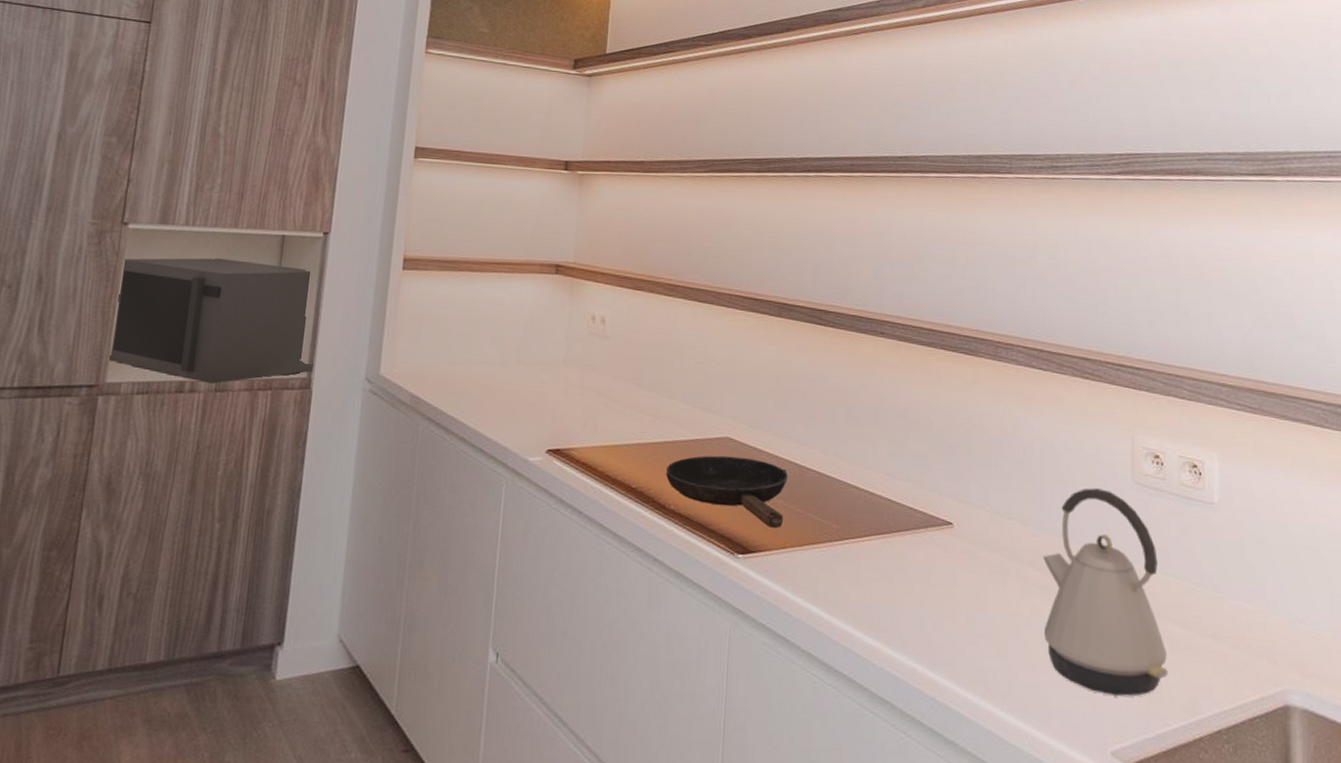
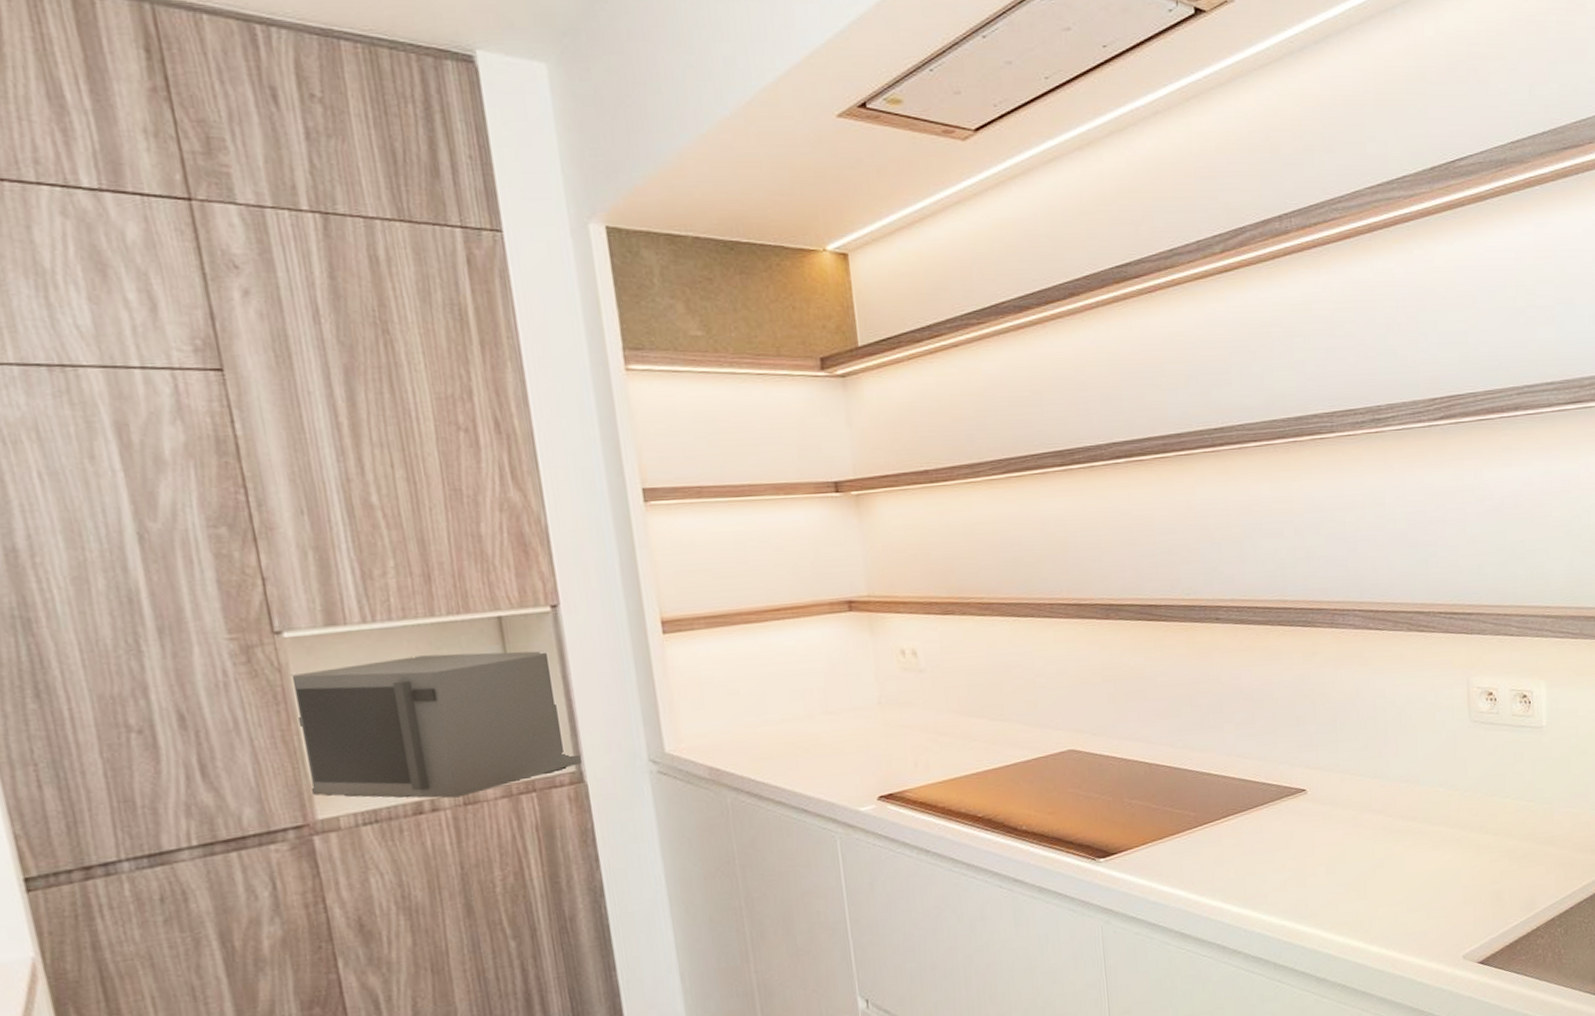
frying pan: present [665,455,788,528] -> none [1011,766,1140,828]
kettle: present [1043,488,1168,696] -> none [1392,732,1508,910]

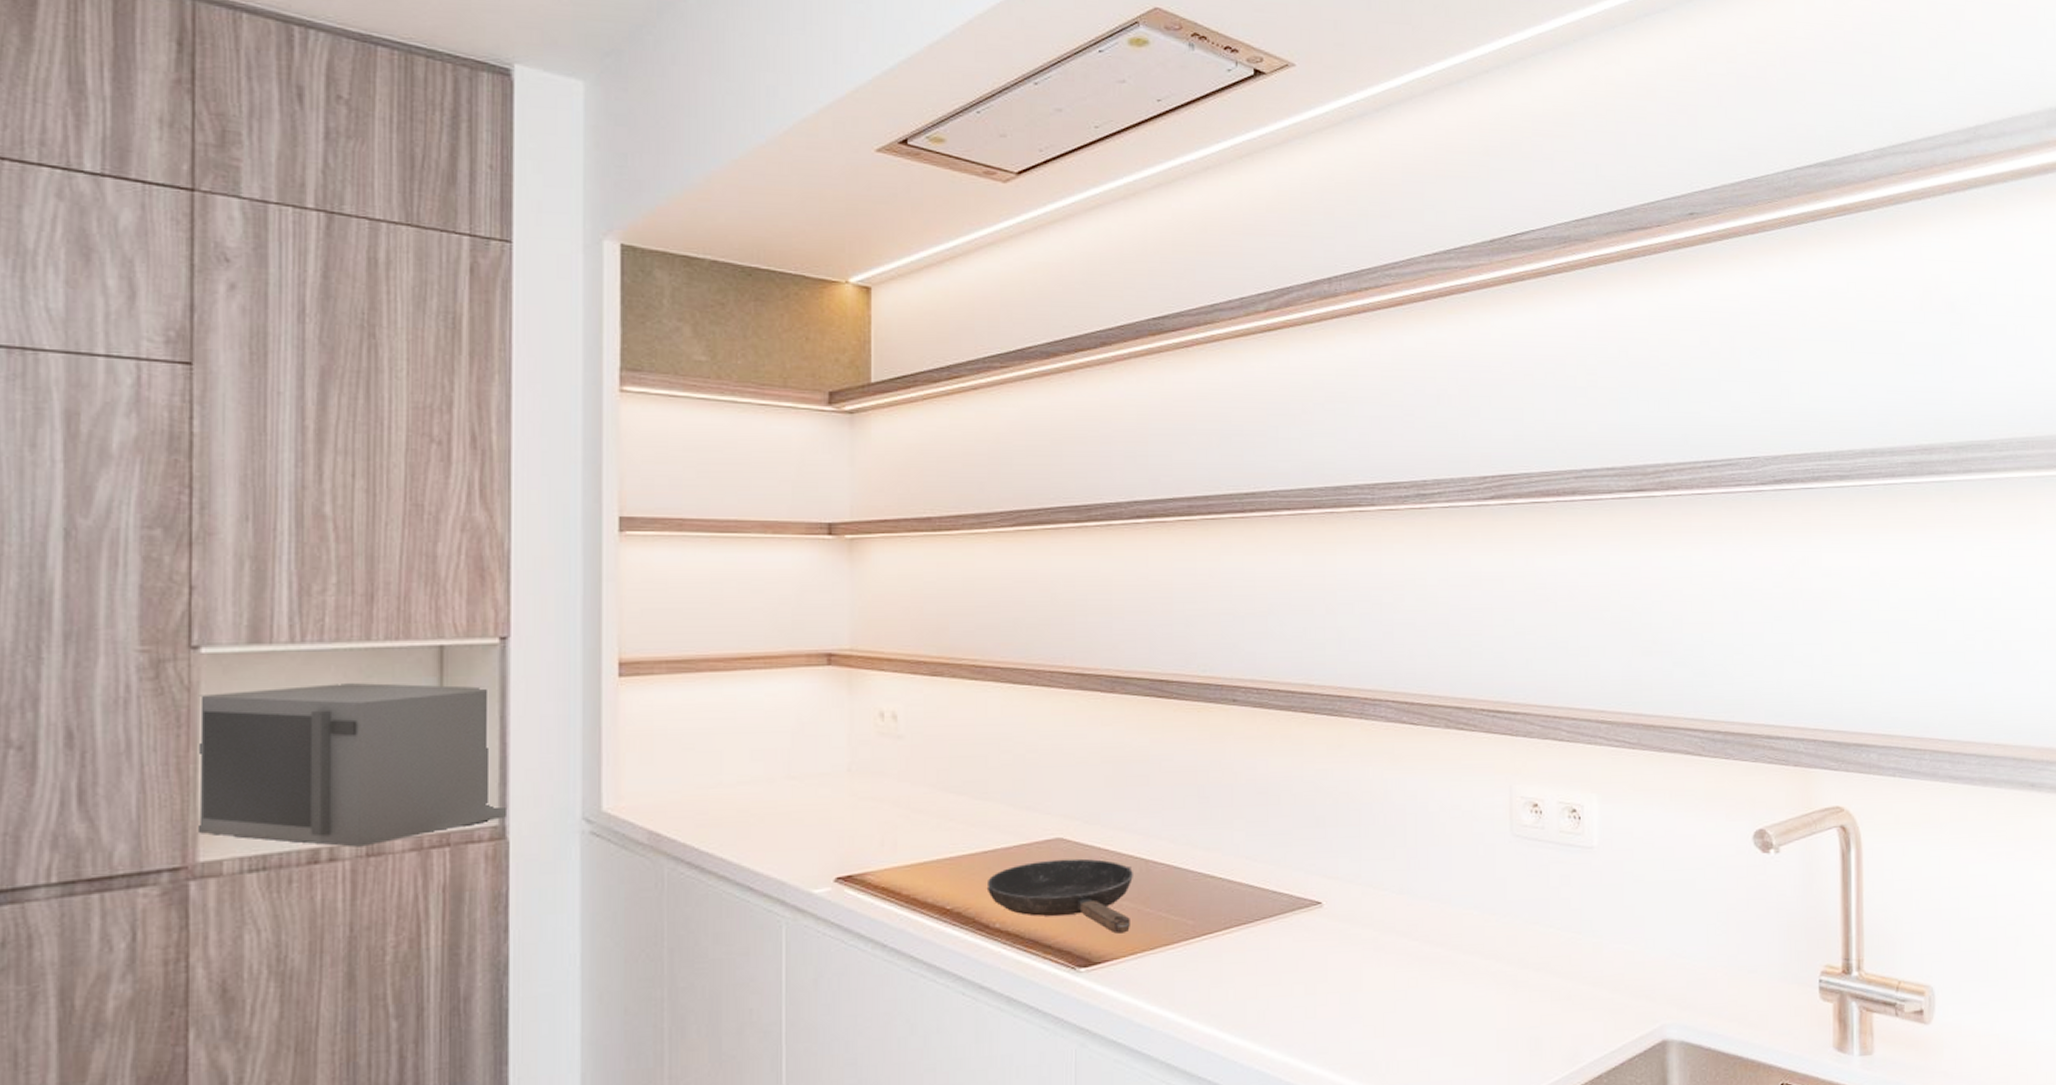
frying pan: none [1011,766,1140,828] -> present [986,858,1133,934]

